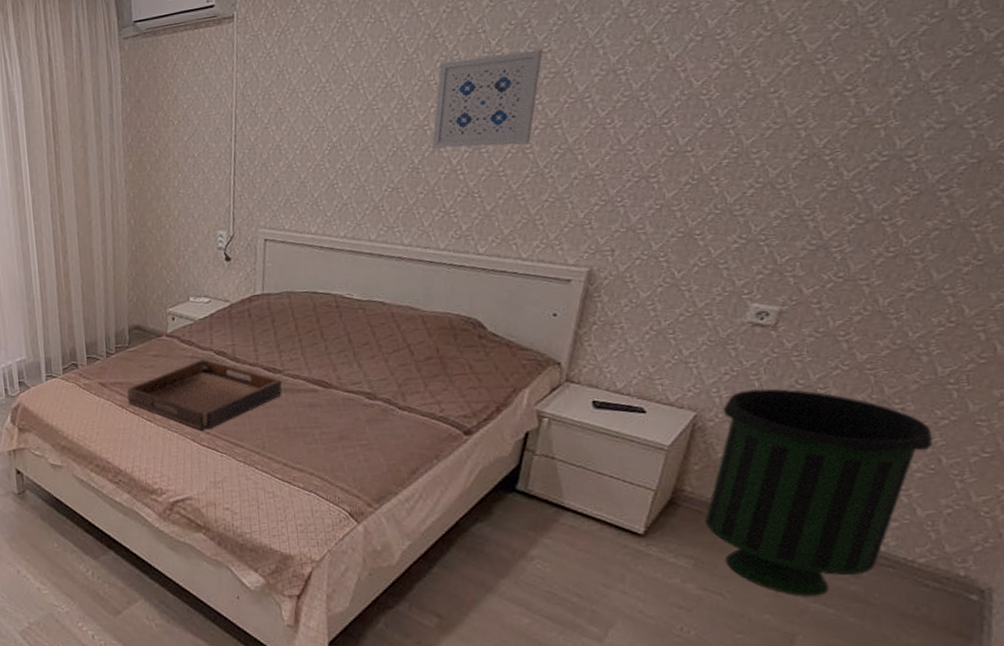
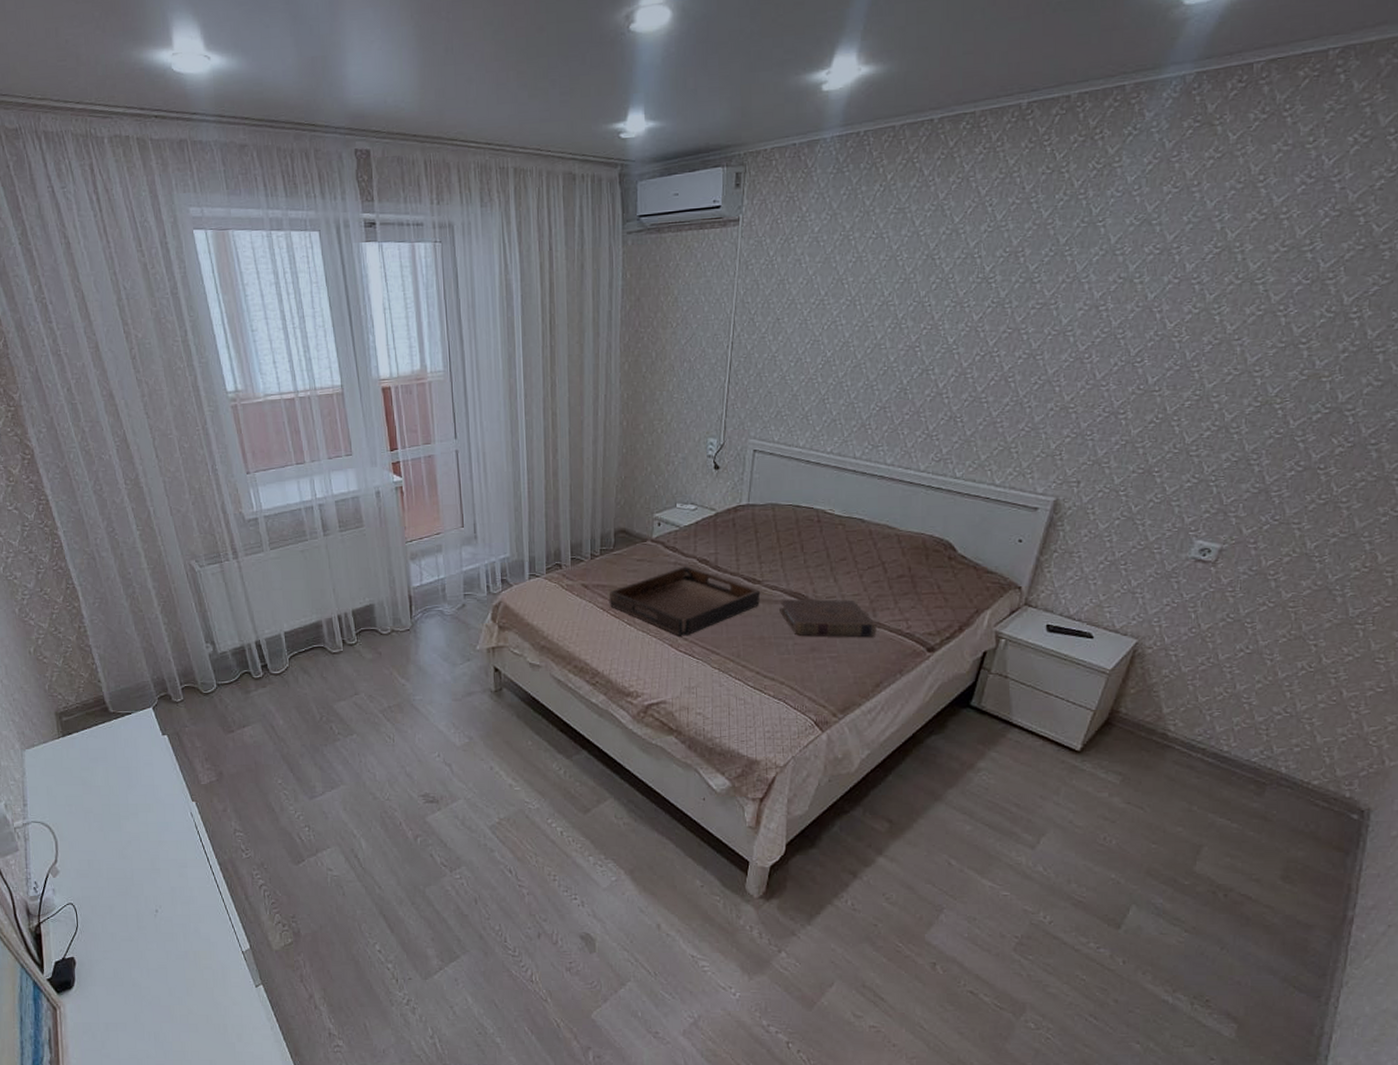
book: none [302,384,408,425] -> present [779,599,877,638]
wall art: present [432,49,543,148] -> none [921,279,1032,373]
trash can: present [704,388,933,596] -> none [1135,620,1338,812]

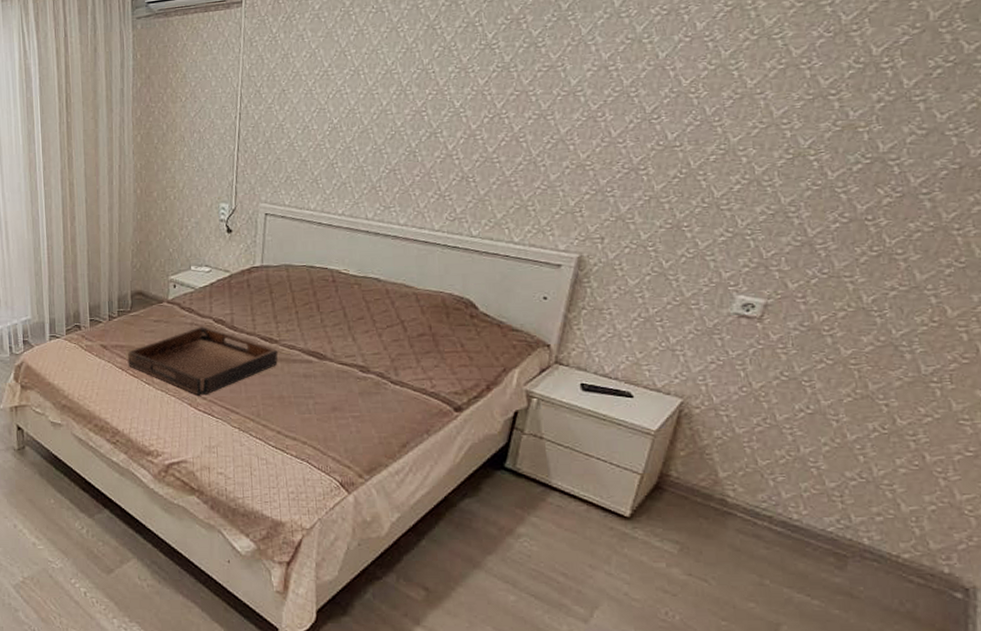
book: present [779,599,877,638] -> none [298,358,400,397]

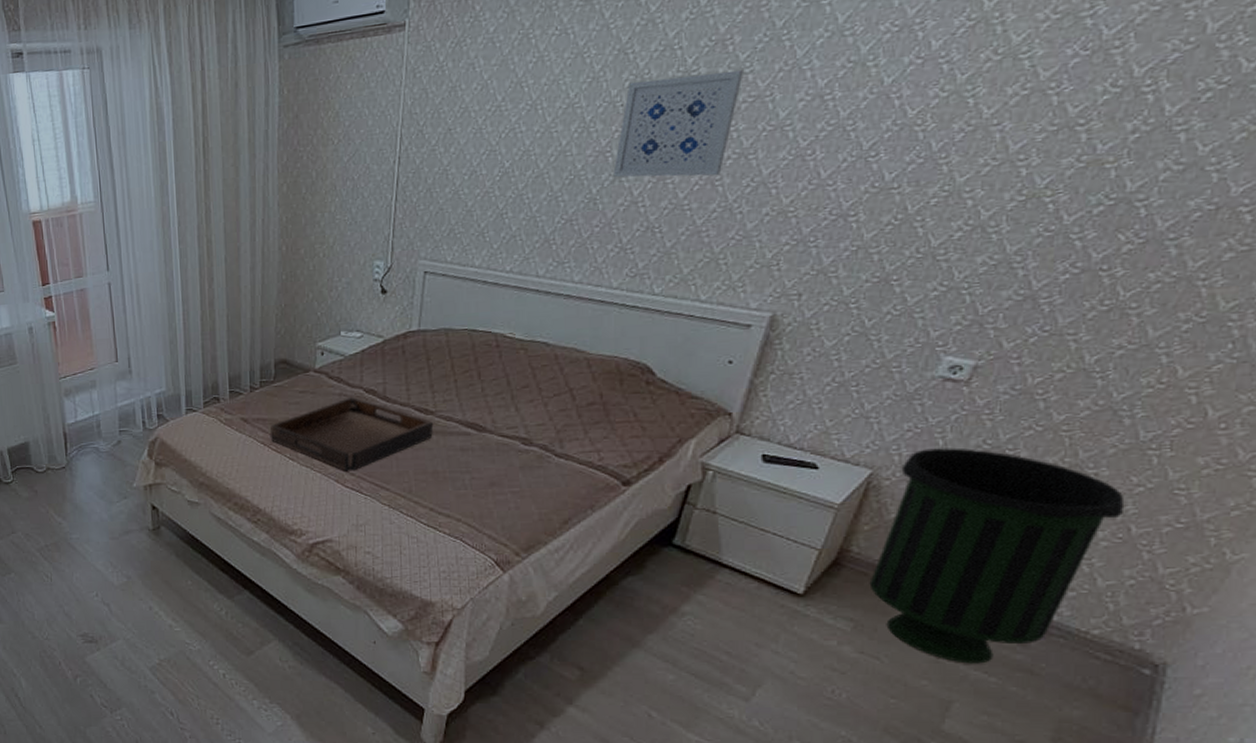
wall art: none [429,44,537,134] -> present [613,69,743,178]
trash can: none [690,379,917,587] -> present [869,448,1125,664]

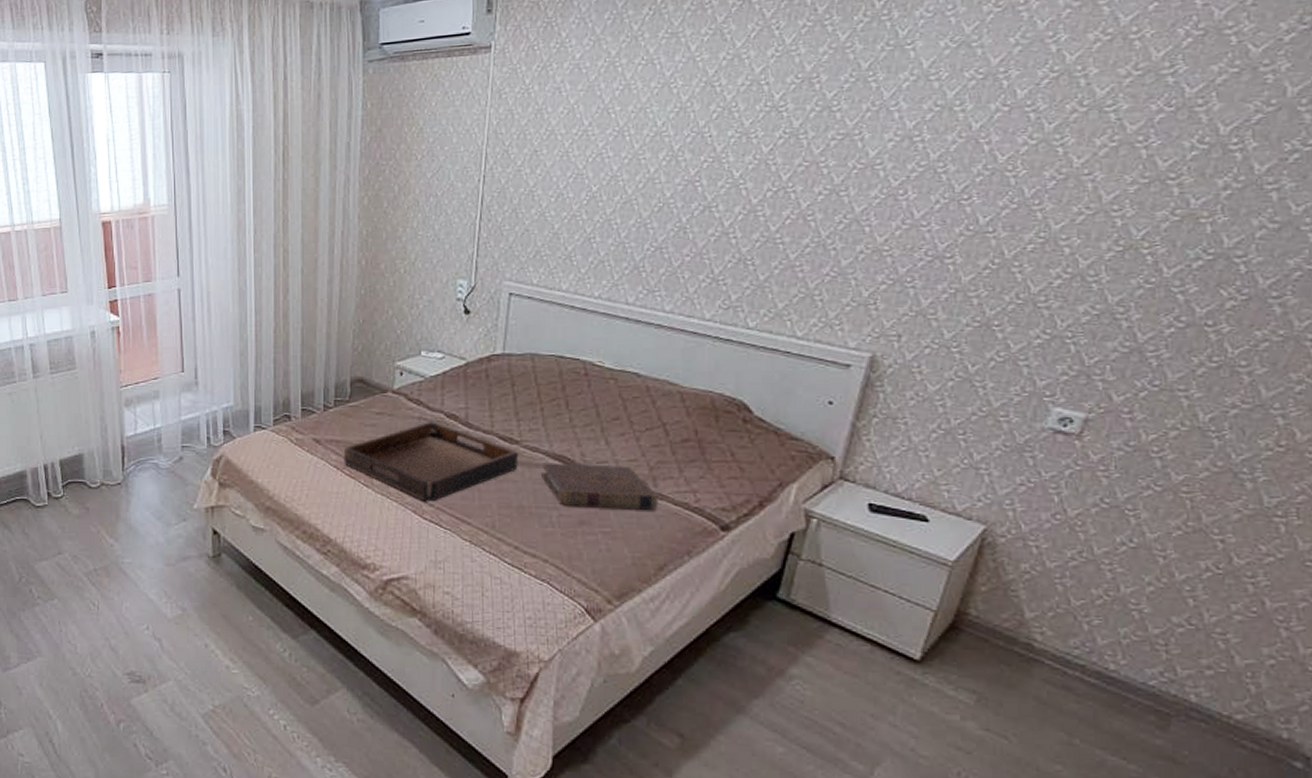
book: none [455,430,564,471] -> present [541,463,658,511]
wall art: present [613,69,743,178] -> none [703,107,831,211]
trash can: present [869,448,1125,664] -> none [990,505,1256,748]

